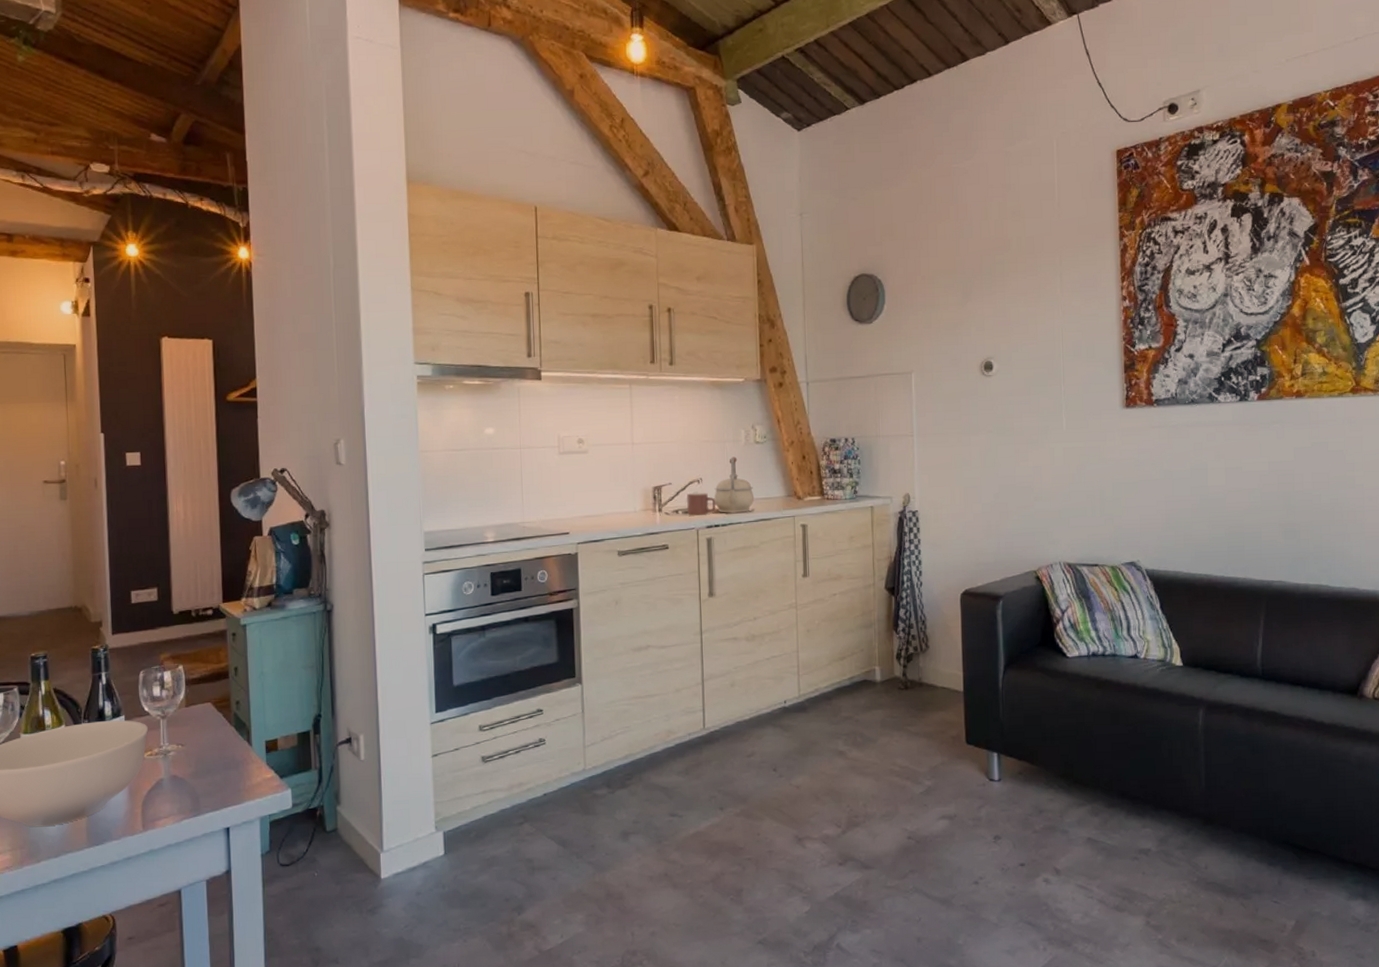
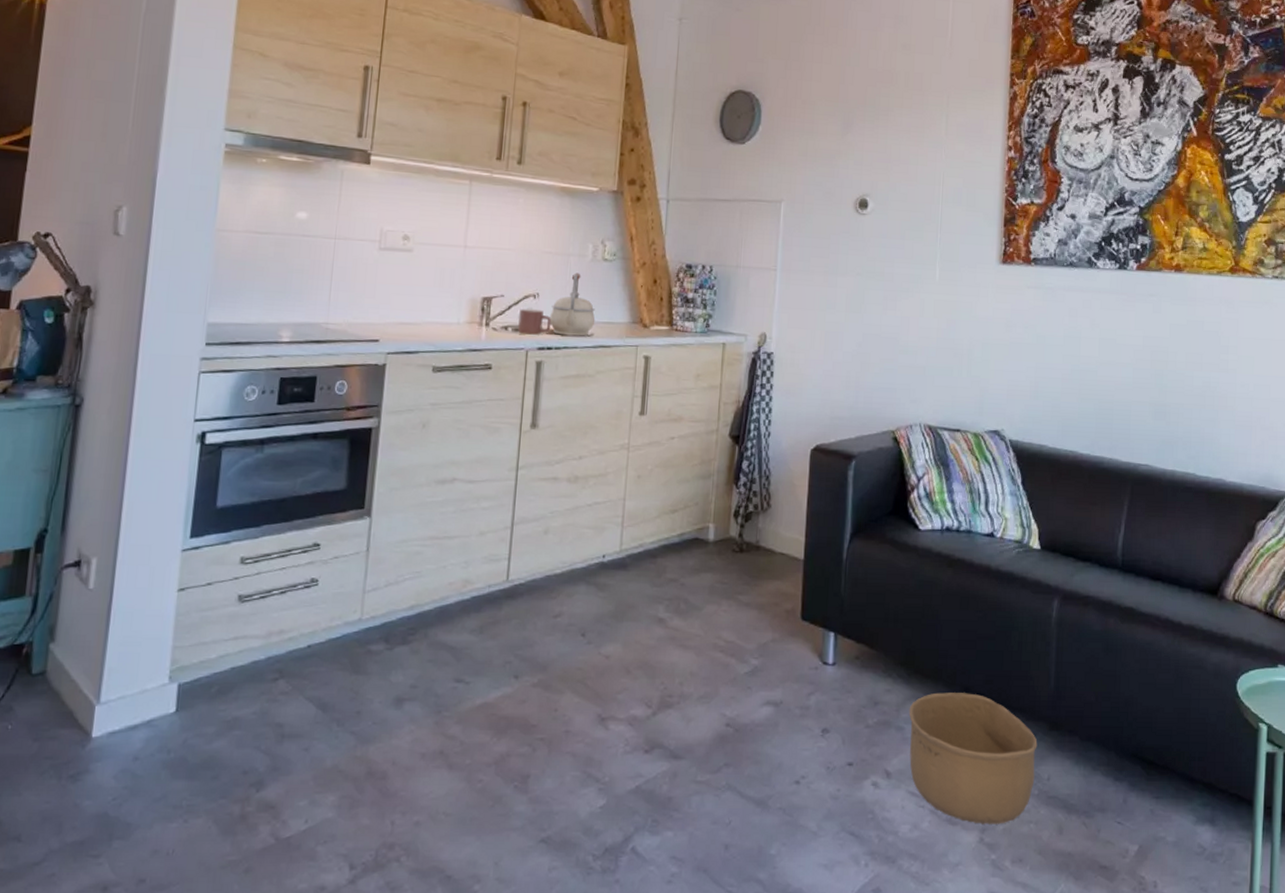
basket: none [1071,797,1193,910] -> present [908,692,1038,824]

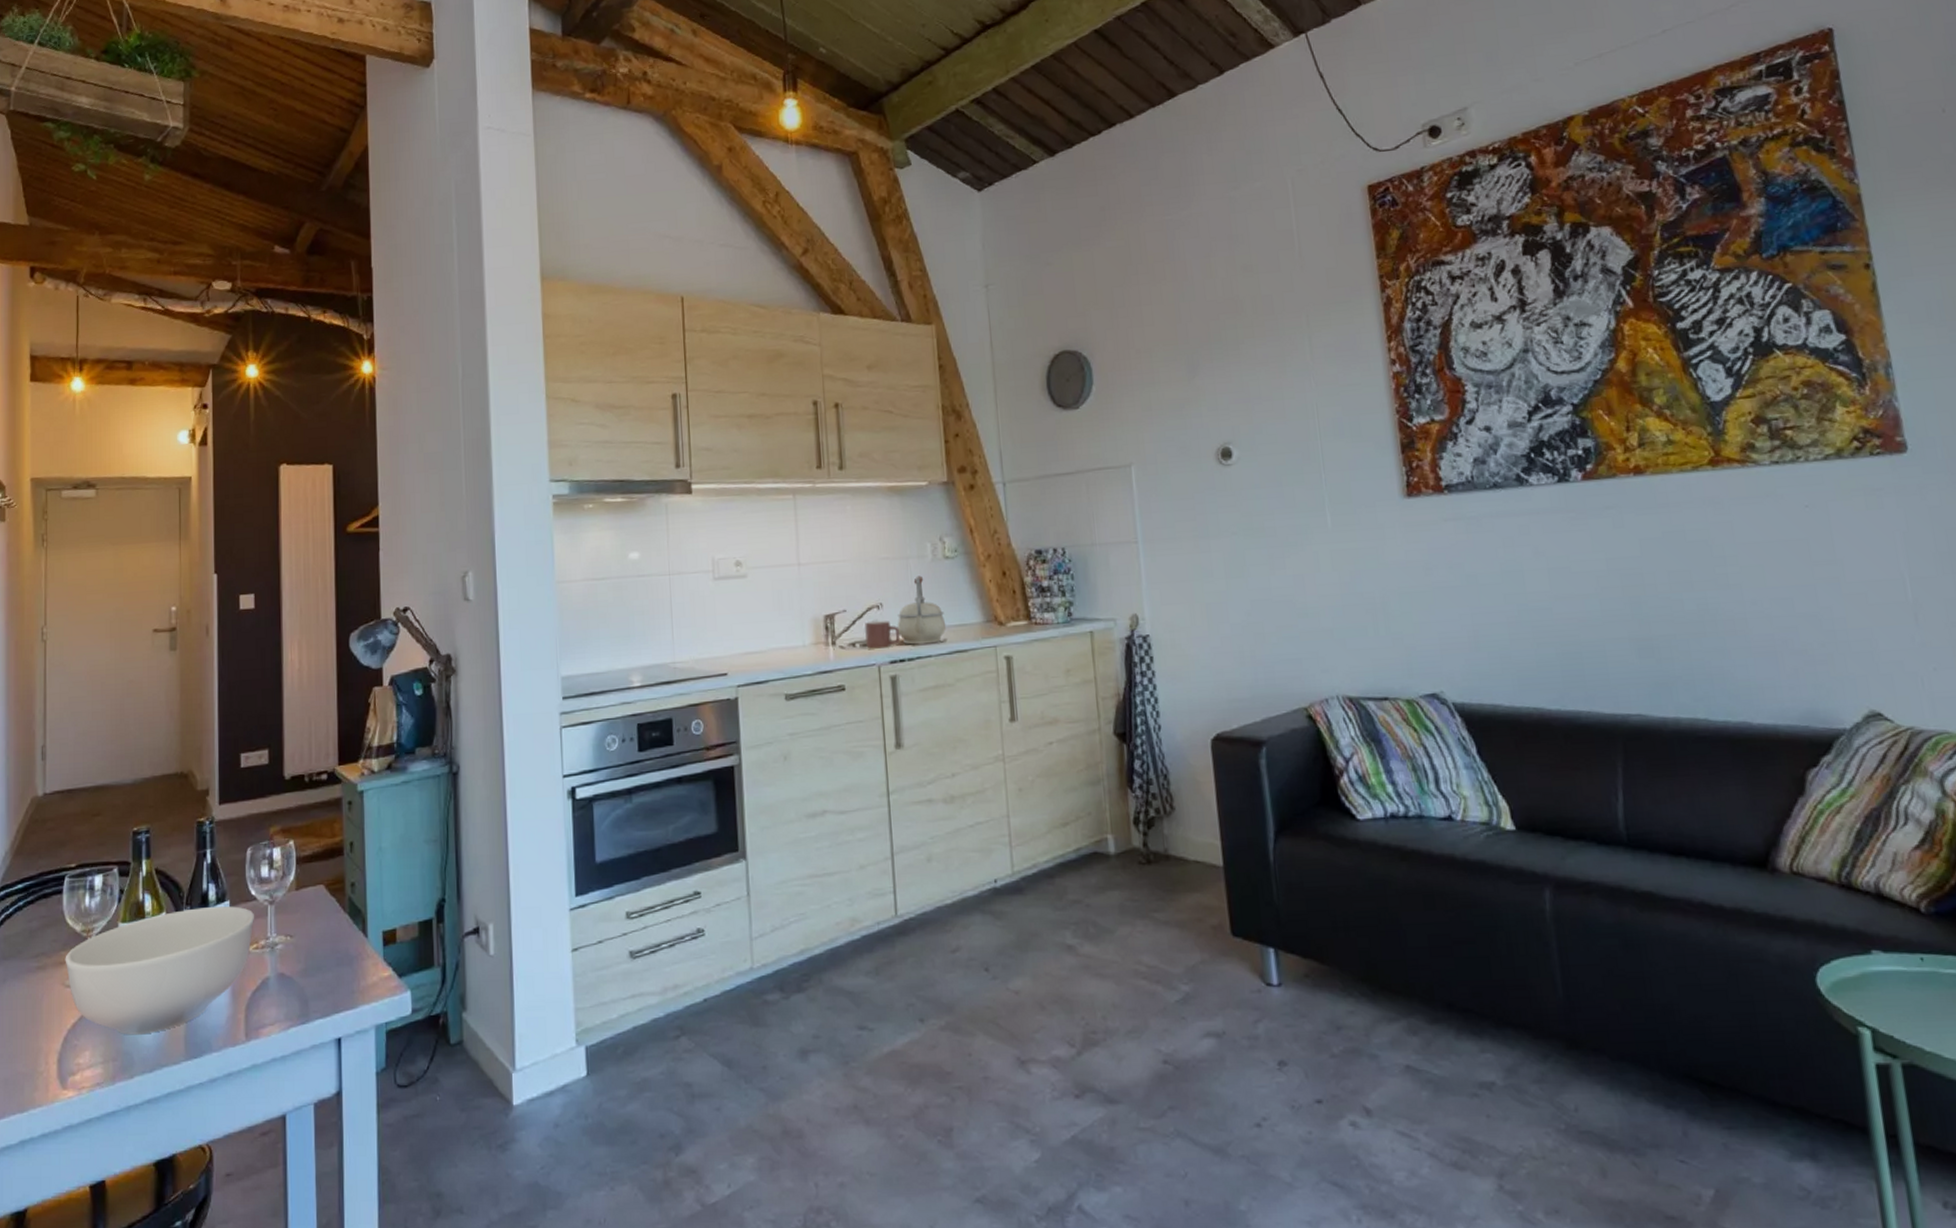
basket: present [908,692,1038,824] -> none [1380,1009,1558,1168]

